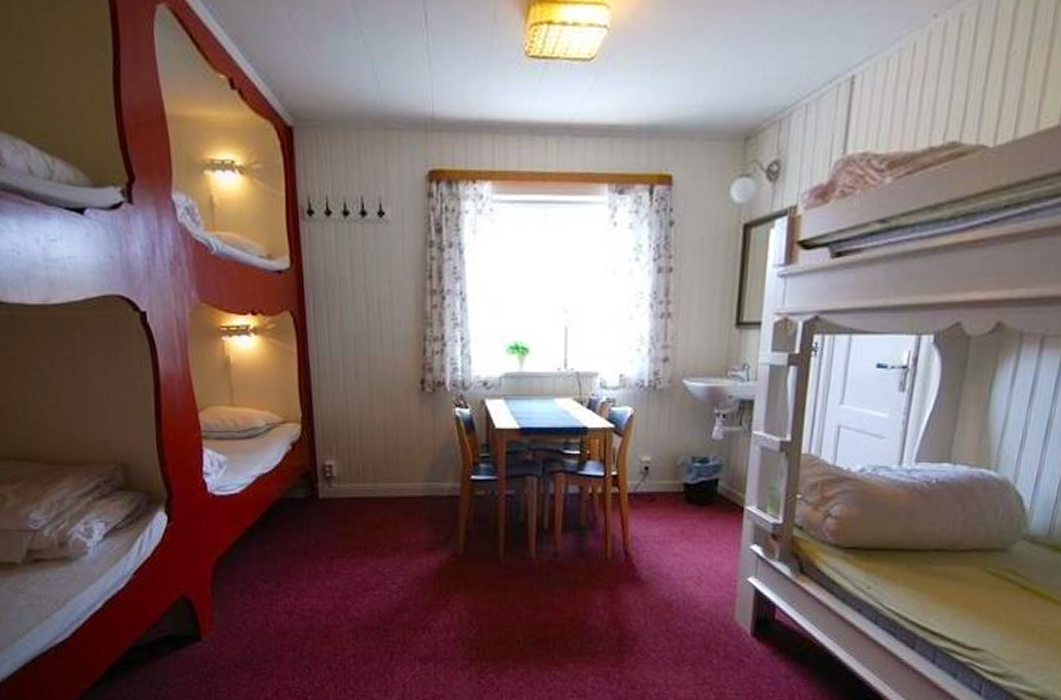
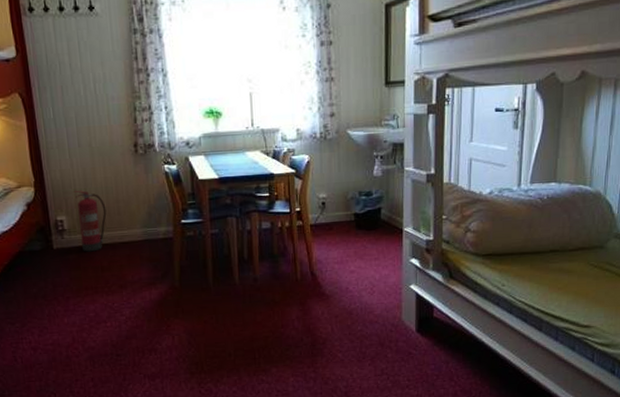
fire extinguisher: none [347,430,383,505] -> present [74,190,107,252]

